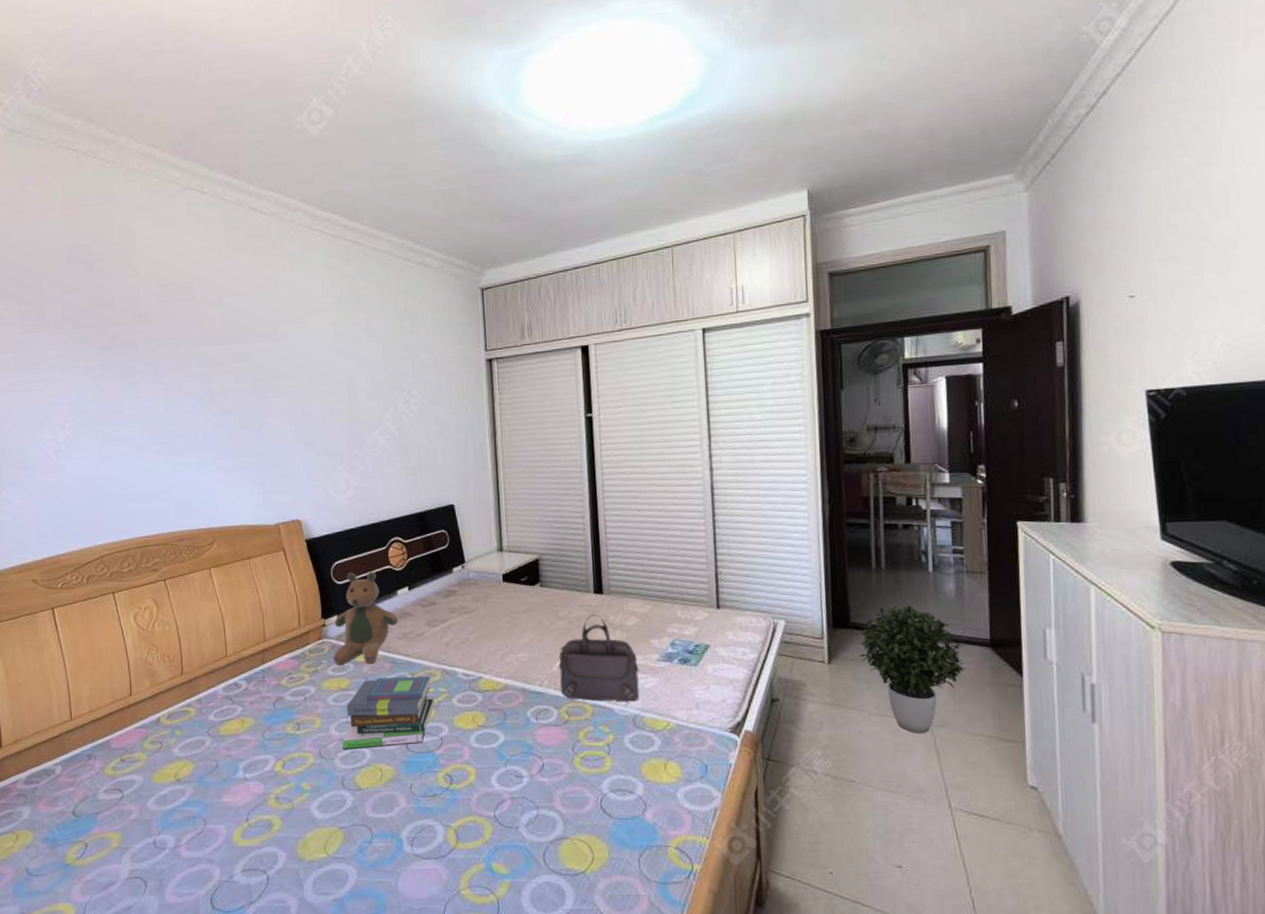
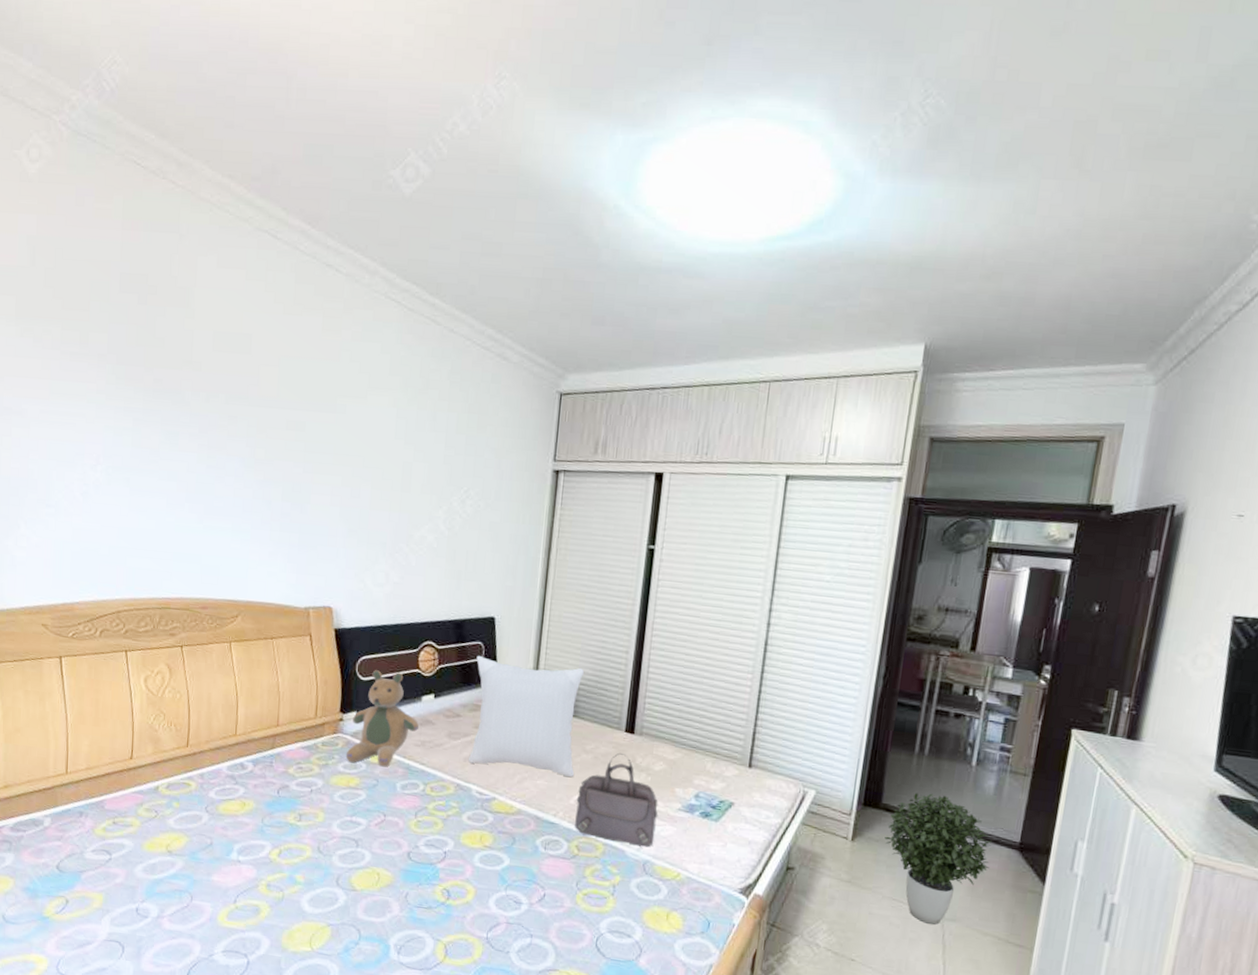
books: present [342,675,434,750] -> none [342,782,443,855]
pillow: none [442,540,553,647] -> present [468,655,584,778]

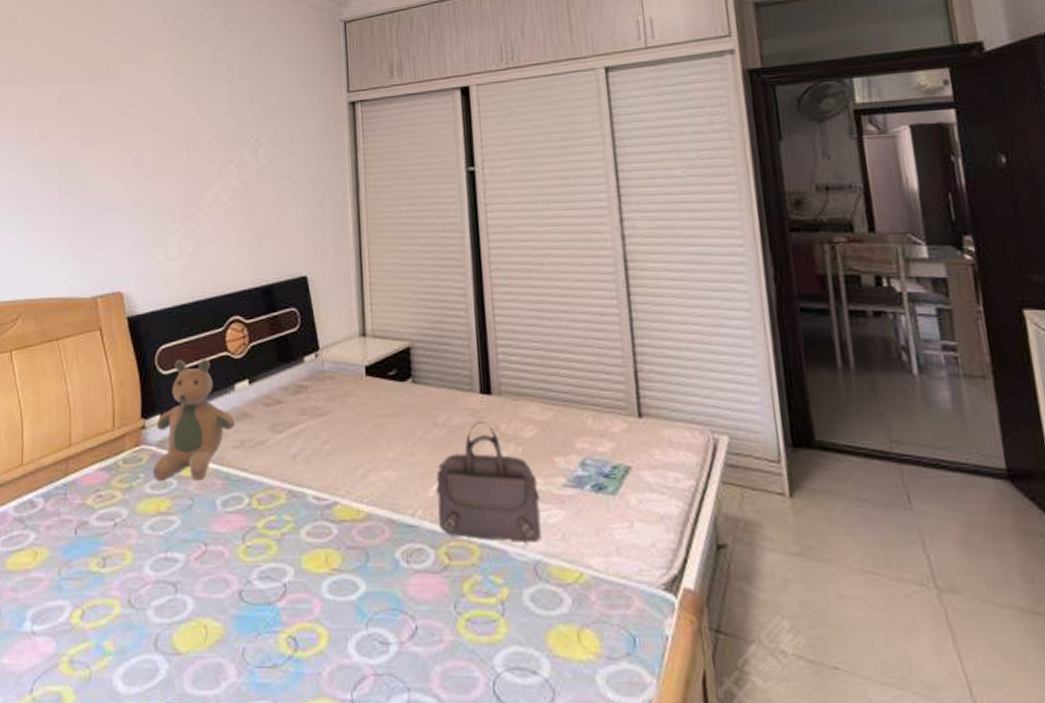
pillow: present [468,655,584,778] -> none [292,323,429,462]
potted plant: present [884,793,993,925] -> none [830,418,977,601]

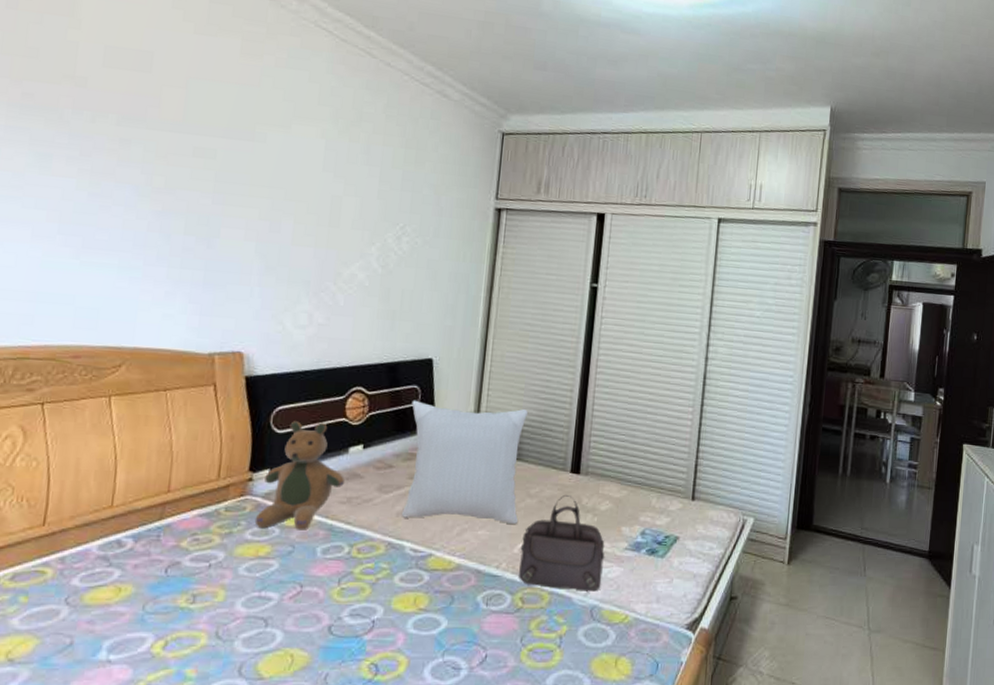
pillow: none [292,323,429,462] -> present [401,400,528,525]

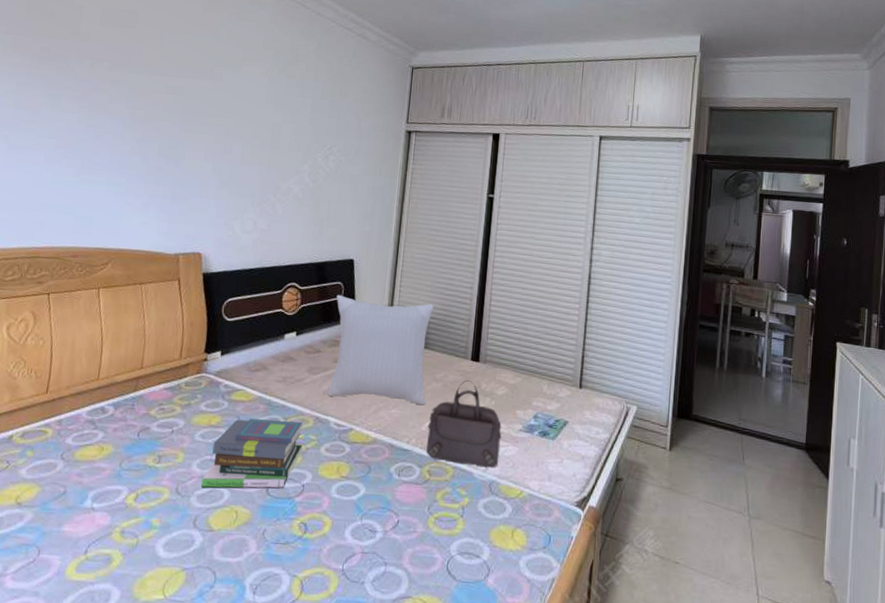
books: none [247,547,372,631] -> present [201,419,303,490]
teddy bear: present [254,421,346,530] -> none [208,311,282,404]

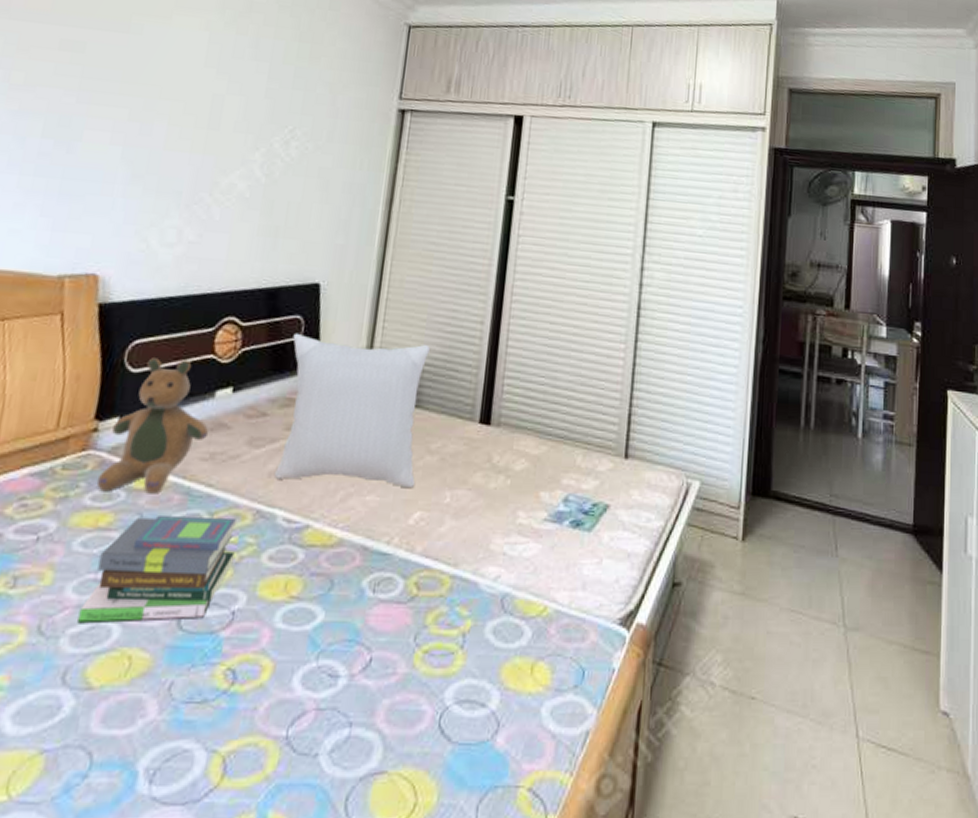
teddy bear: none [208,311,282,404] -> present [96,358,210,494]
handbag: present [426,379,502,468] -> none [414,450,520,575]

